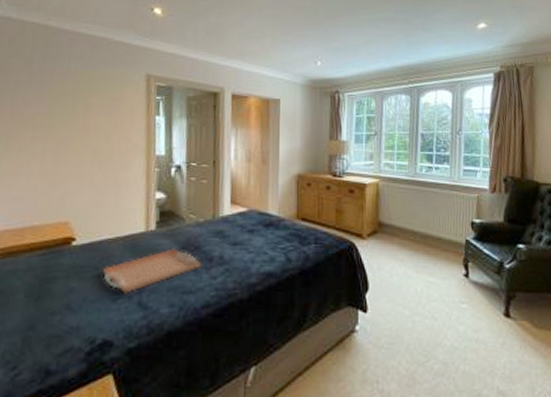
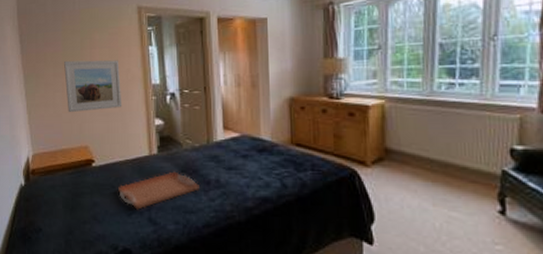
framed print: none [46,124,119,182] -> present [64,60,122,112]

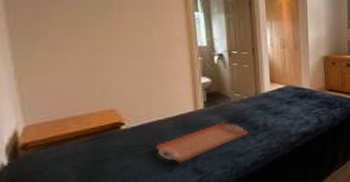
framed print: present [64,60,122,112] -> none [80,21,162,75]

